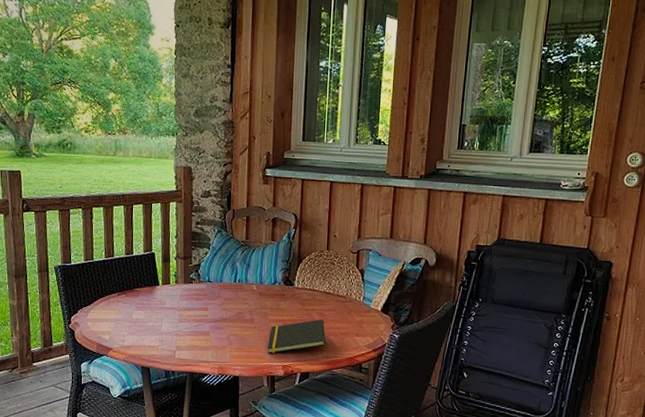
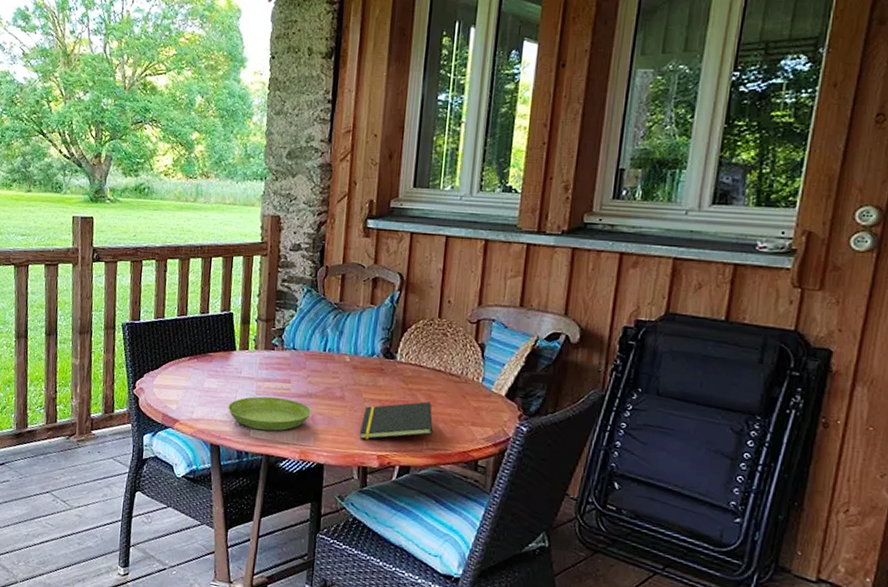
saucer: none [155,323,226,352] -> present [228,396,311,431]

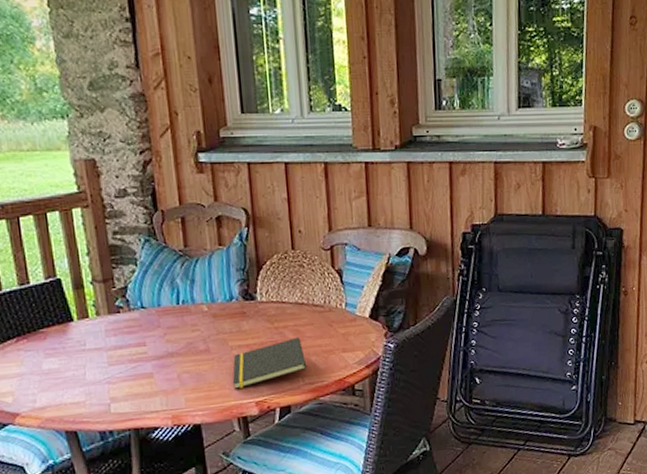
saucer: present [228,396,311,431] -> none [78,363,176,404]

